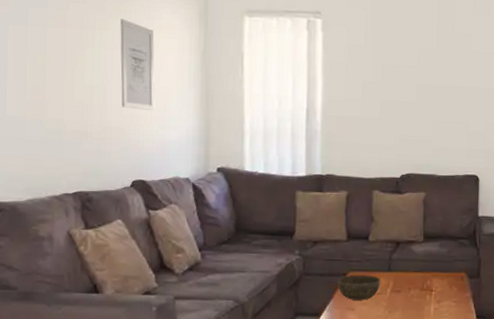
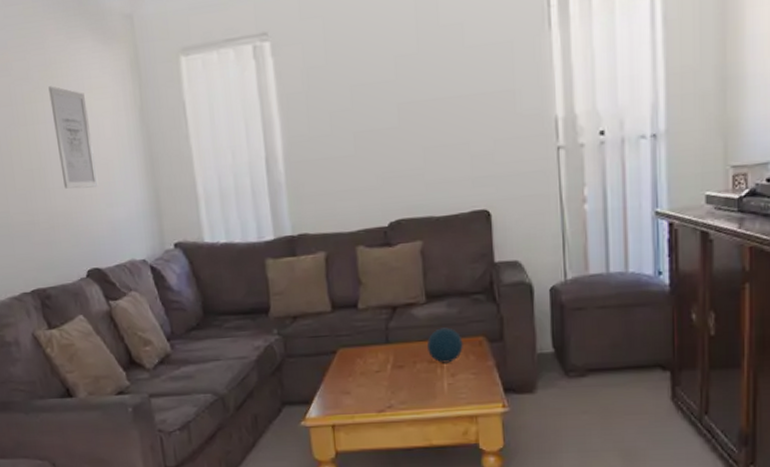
bowl: present [337,275,380,300] -> none [326,350,378,382]
decorative orb: none [420,263,450,292] -> present [426,327,464,363]

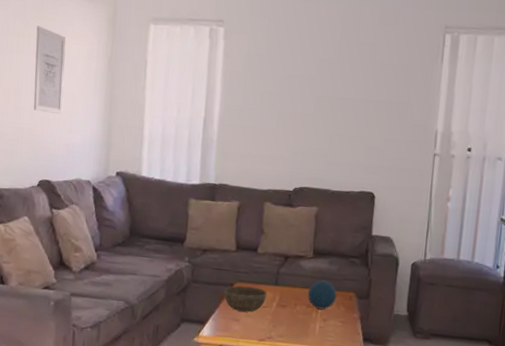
bowl: none [326,350,378,382] -> present [224,286,267,312]

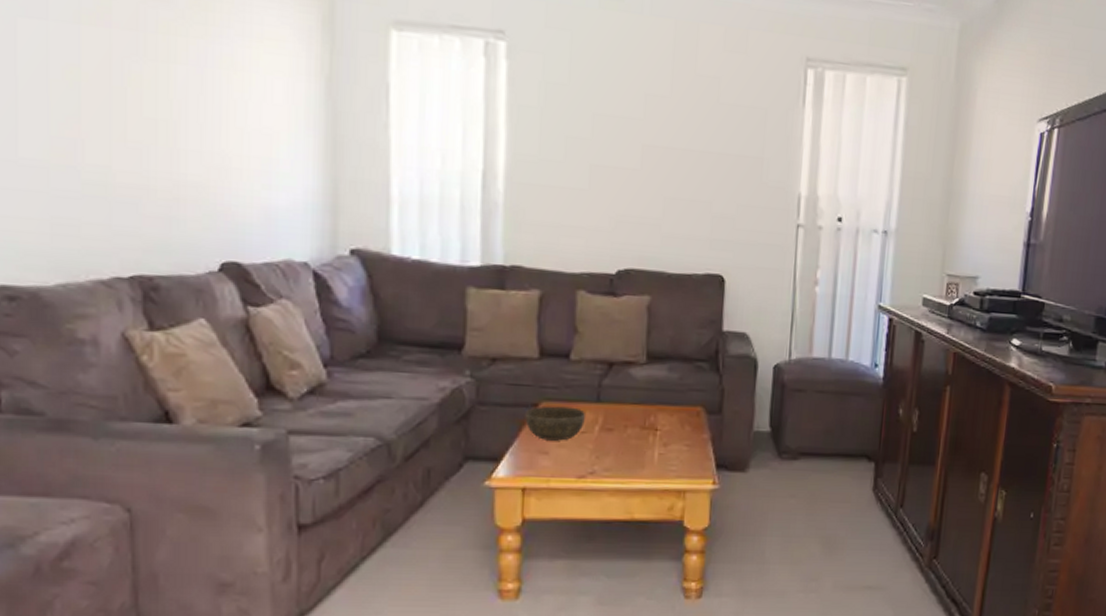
wall art: present [33,26,66,115] -> none [198,20,254,162]
decorative orb: present [307,280,338,310] -> none [641,392,681,431]

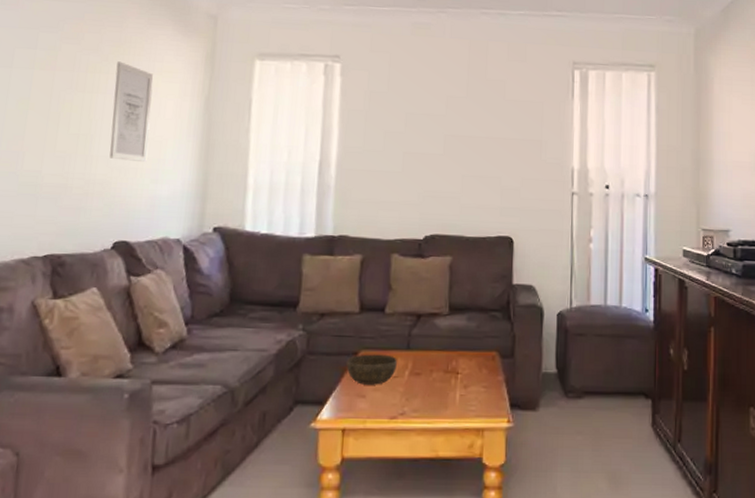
wall art: none [198,20,254,162] -> present [109,61,153,163]

